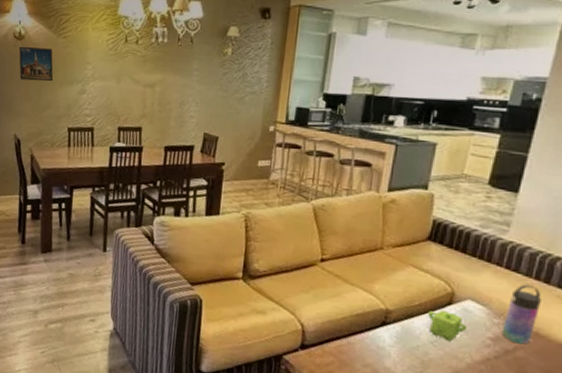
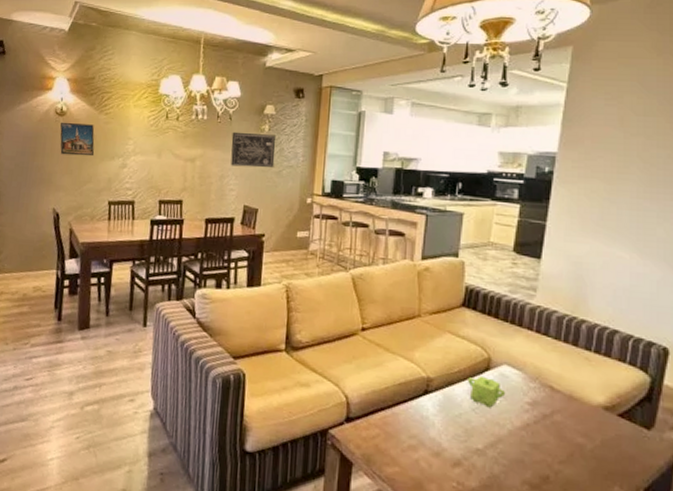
wall art: none [191,55,239,94] -> present [230,131,276,168]
water bottle: present [501,284,541,345] -> none [537,347,571,408]

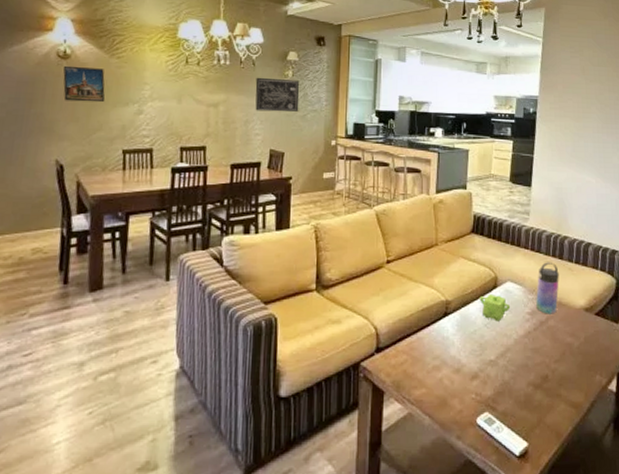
water bottle: none [537,347,571,408] -> present [535,262,559,314]

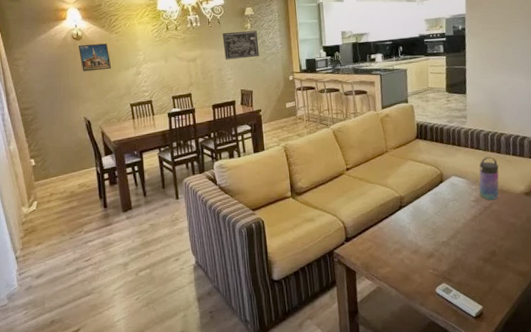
teapot: present [480,293,511,322] -> none [429,187,457,210]

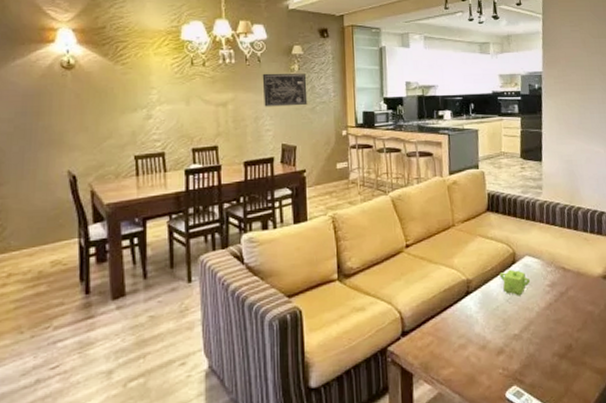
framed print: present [78,43,112,72] -> none [67,75,113,111]
teapot: none [429,187,457,210] -> present [499,269,531,296]
water bottle: present [479,156,499,201] -> none [554,233,576,285]

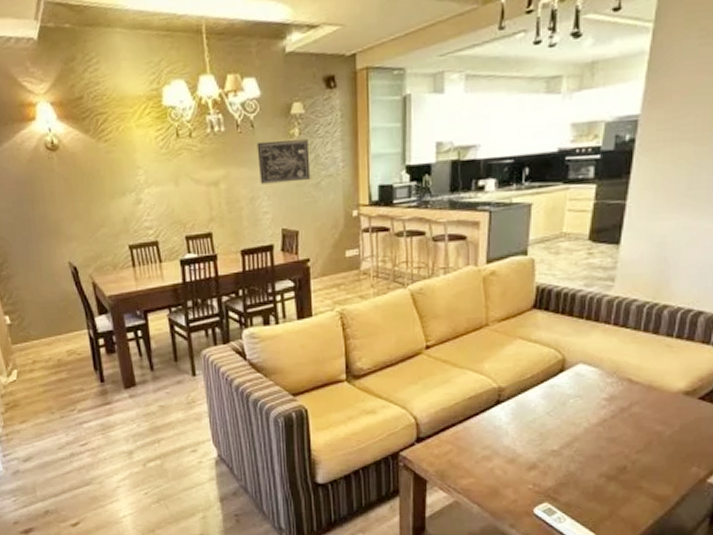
teapot: present [499,269,531,296] -> none [541,378,582,409]

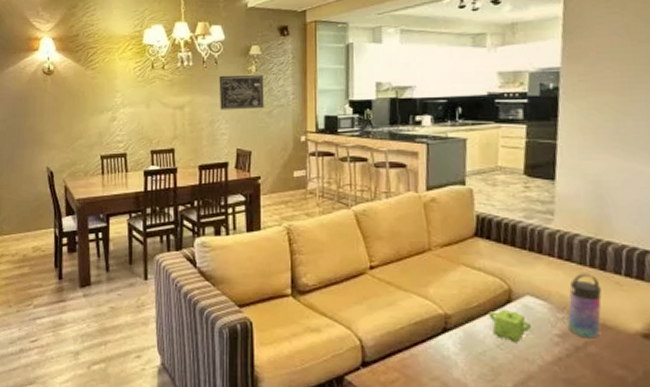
teapot: none [541,378,582,409] -> present [489,309,532,343]
water bottle: none [615,338,652,400] -> present [567,273,602,339]

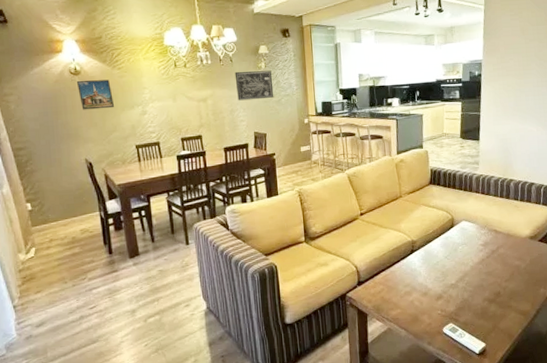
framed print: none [48,80,84,113] -> present [76,79,115,110]
teapot: present [489,309,532,343] -> none [440,232,467,254]
water bottle: present [567,273,602,339] -> none [487,202,507,244]

